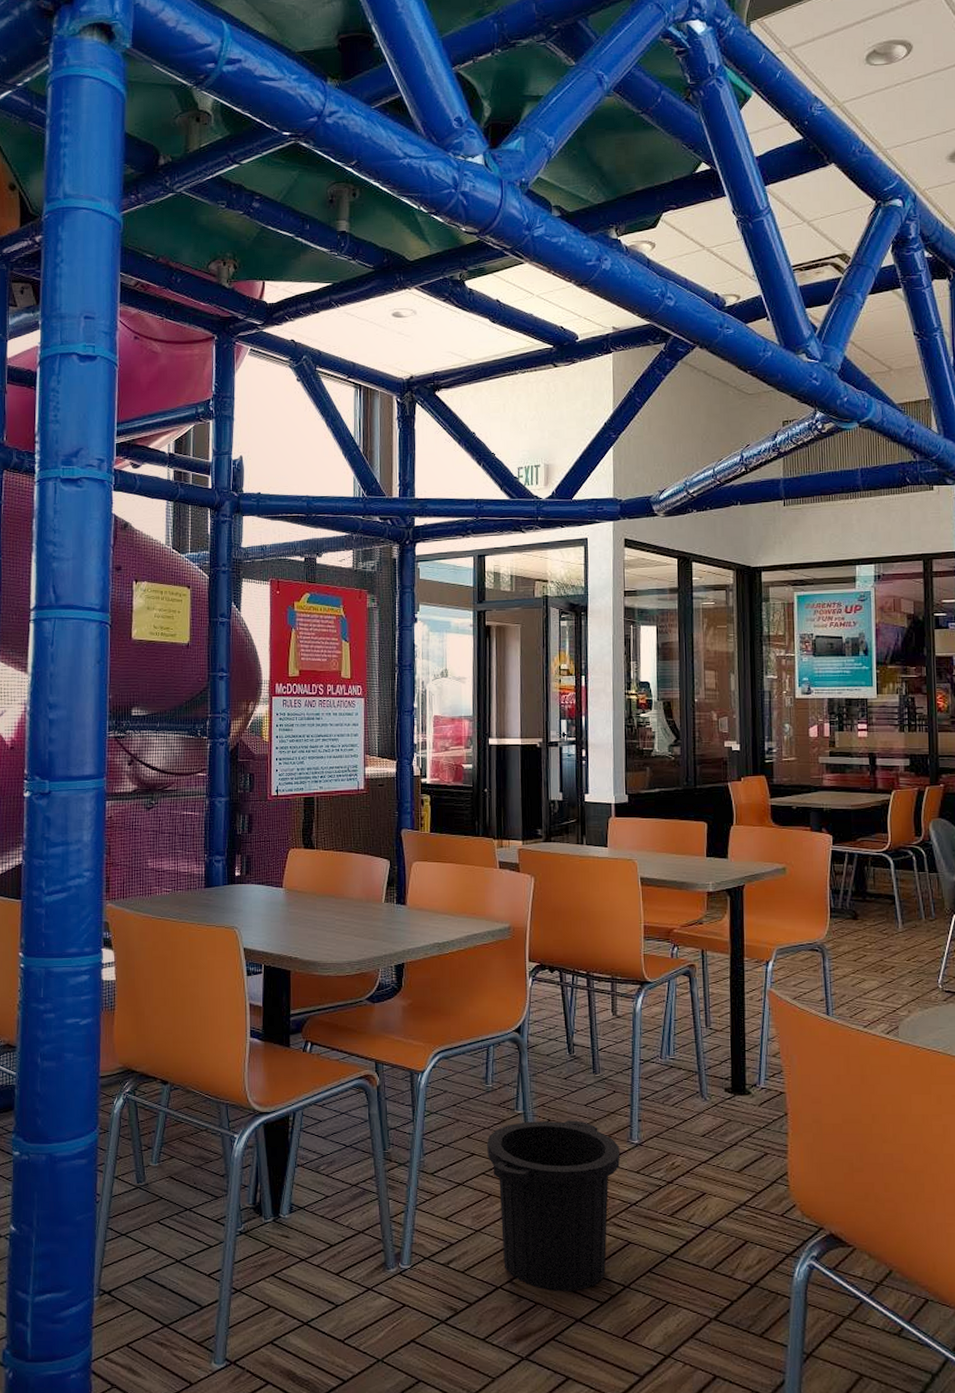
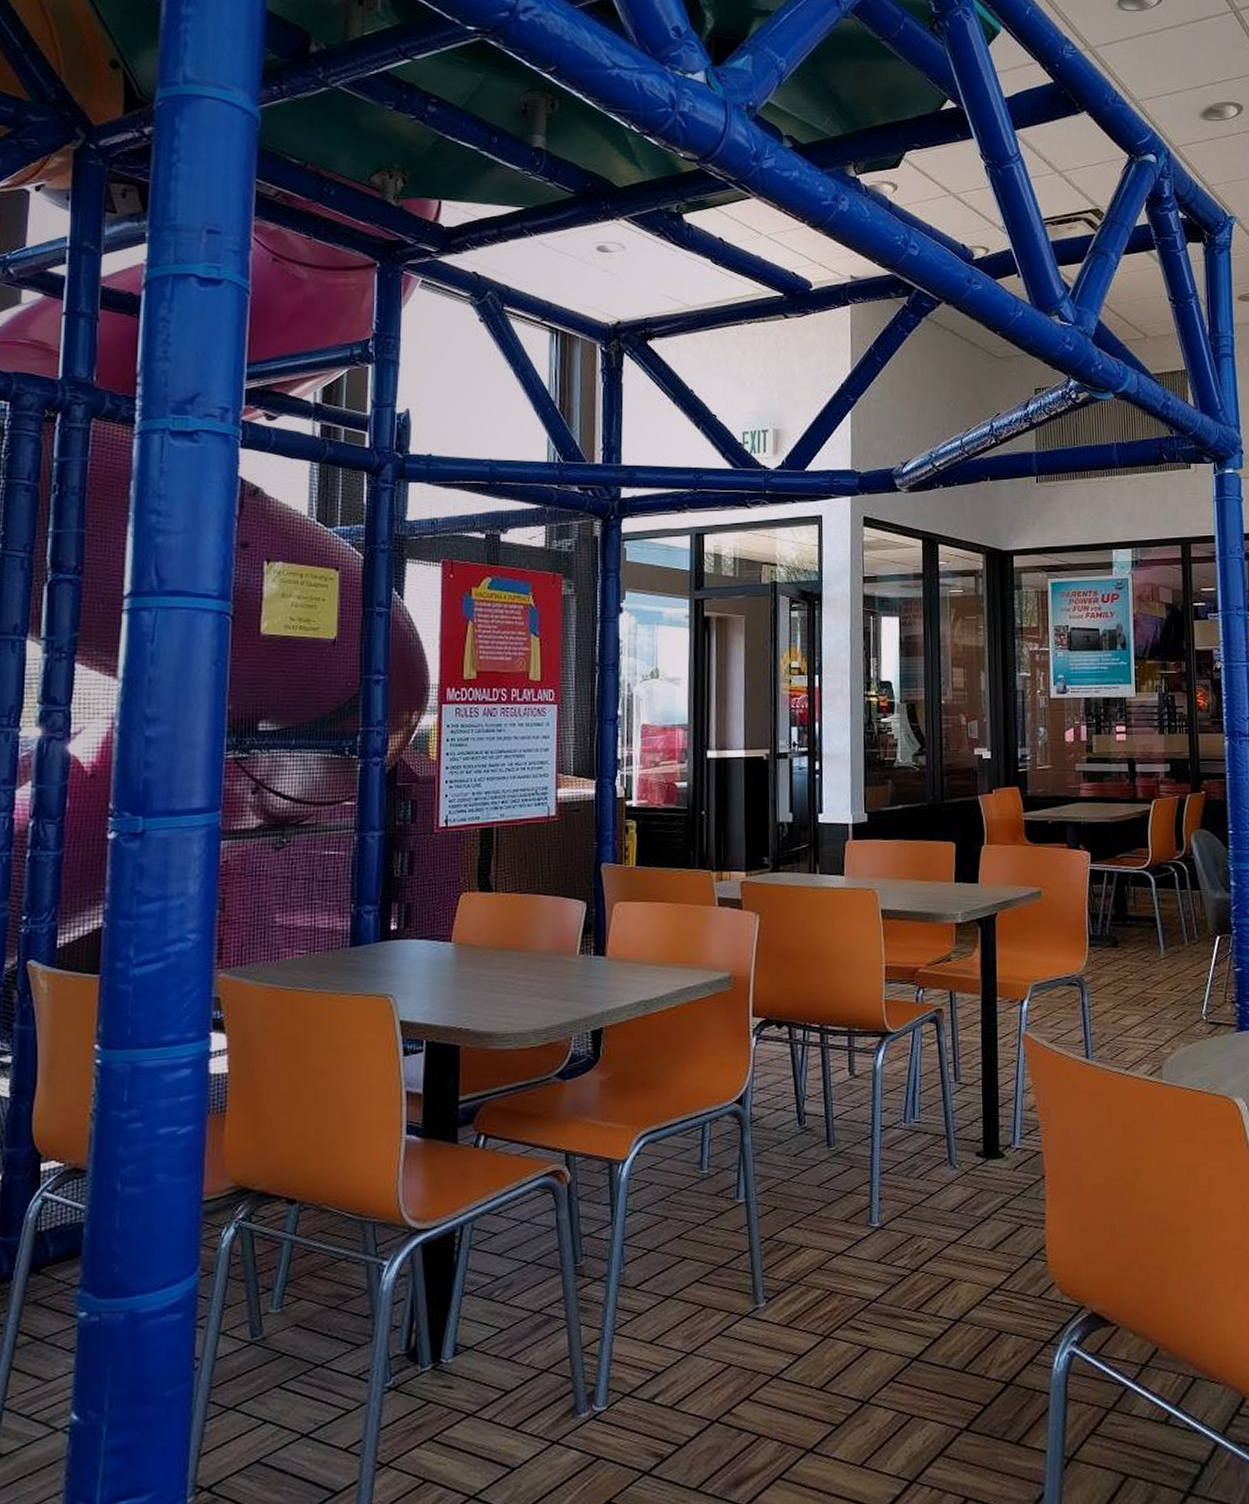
trash can: present [487,1120,620,1291] -> none [702,1205,858,1418]

